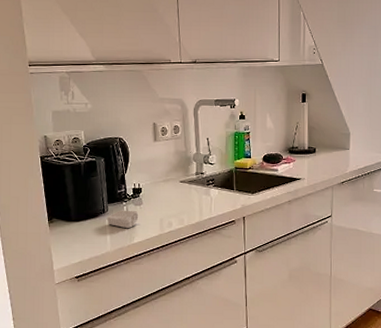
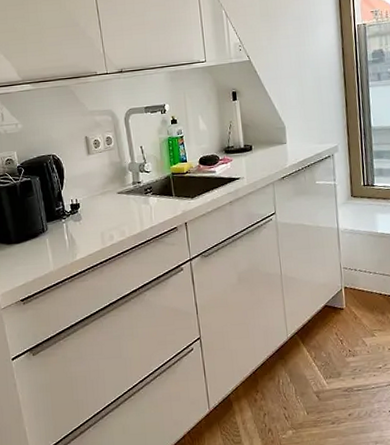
soap bar: present [107,210,139,229] -> none [48,227,79,246]

